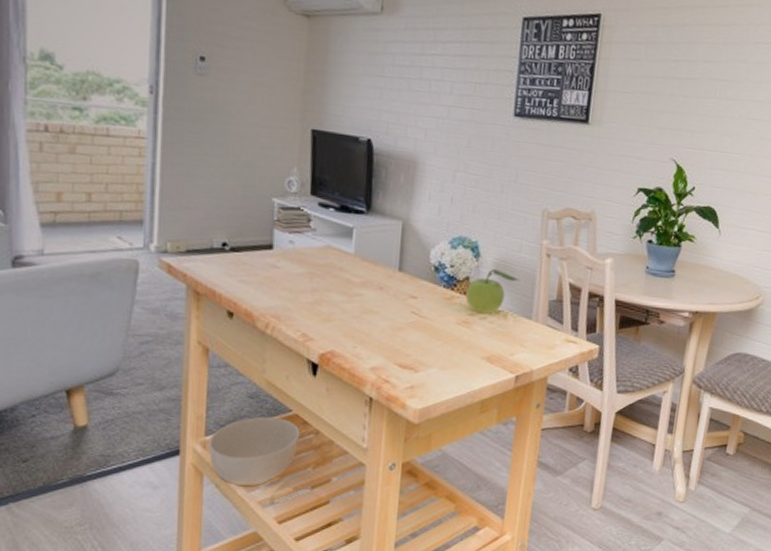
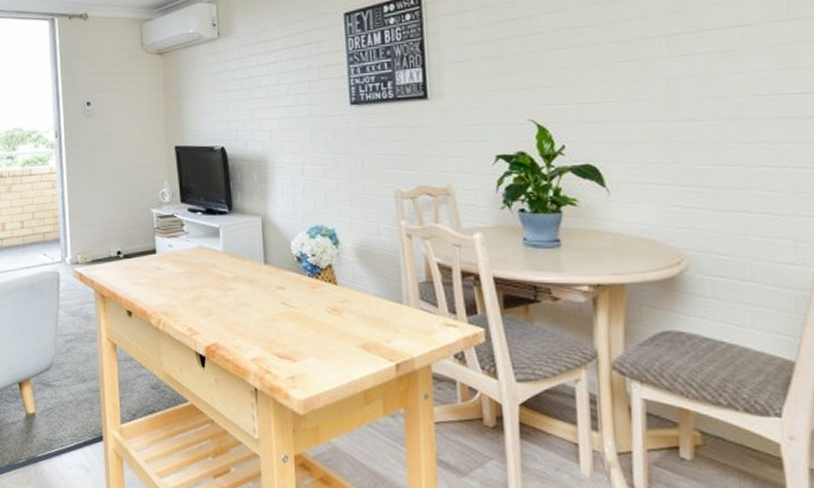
bowl: present [207,416,301,488] -> none [123,406,198,475]
fruit: present [466,269,520,314] -> none [331,255,384,300]

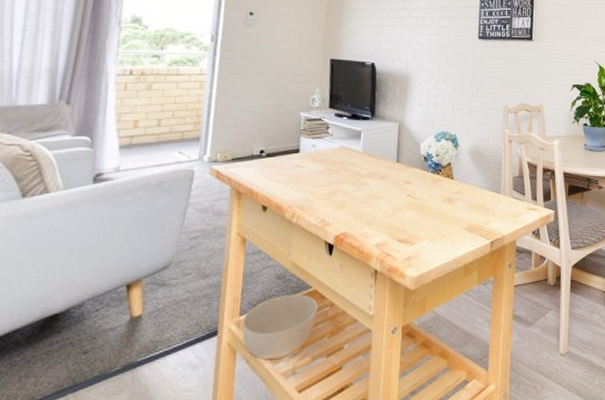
bowl: none [123,406,198,475] -> present [241,294,319,362]

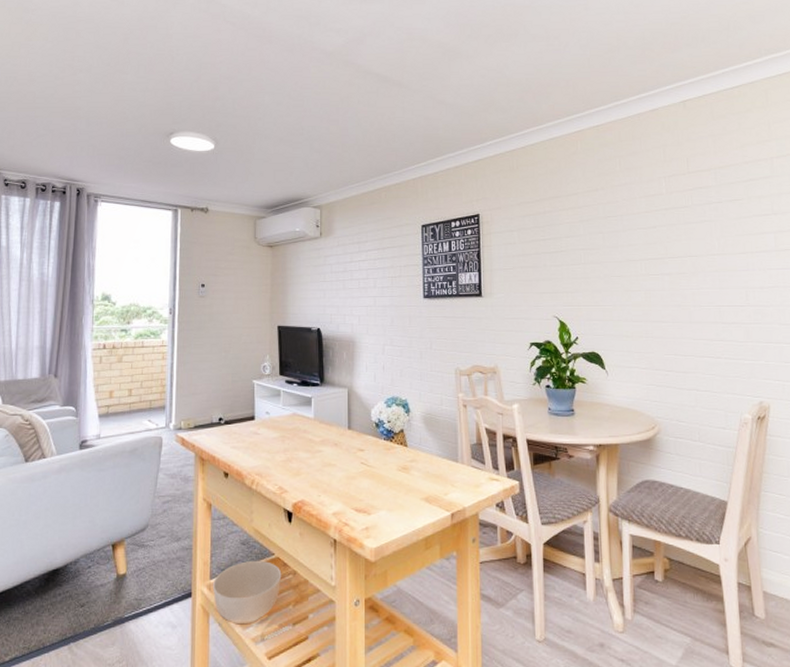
books: present [299,117,333,140] -> none [253,384,285,407]

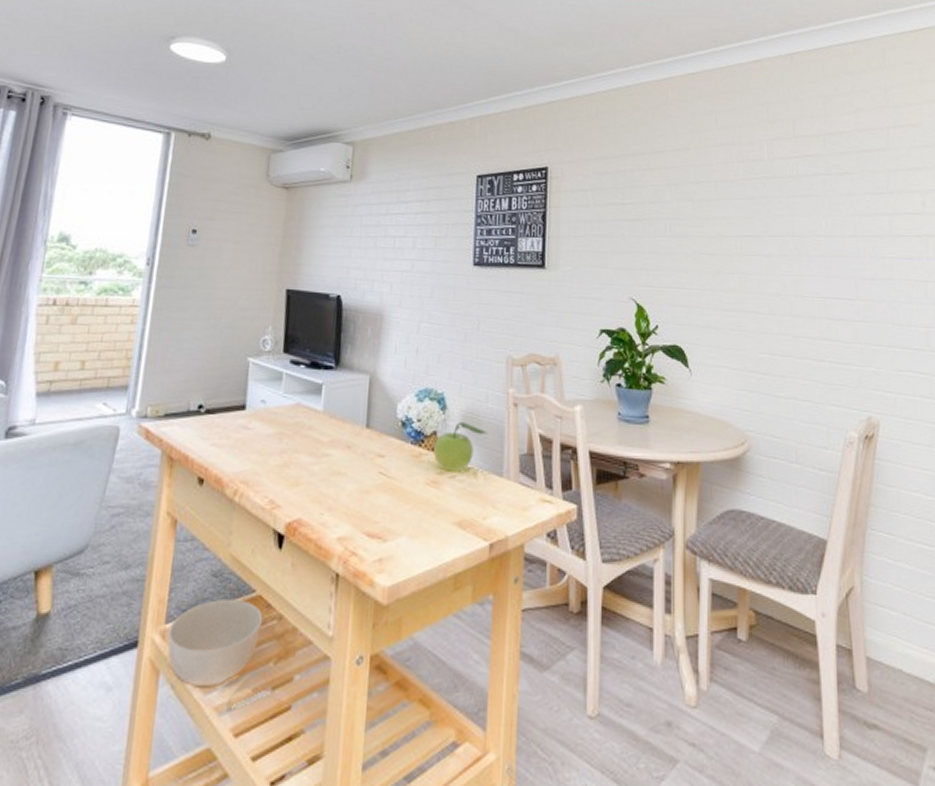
fruit: none [402,421,445,460] -> present [434,422,488,472]

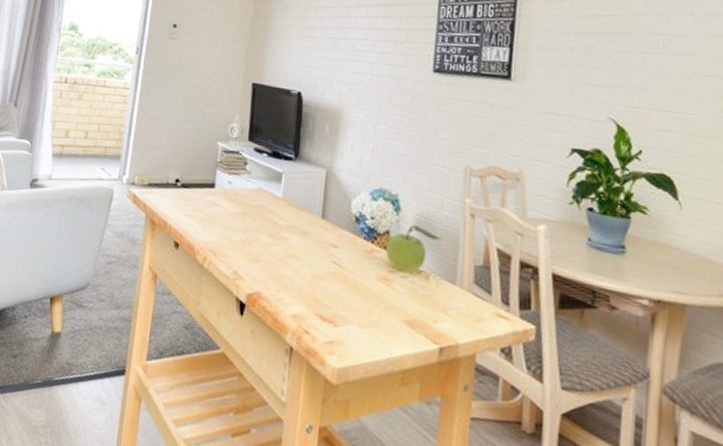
bowl: present [167,598,263,690] -> none [147,348,226,423]
books: none [245,364,287,393] -> present [215,149,251,176]

